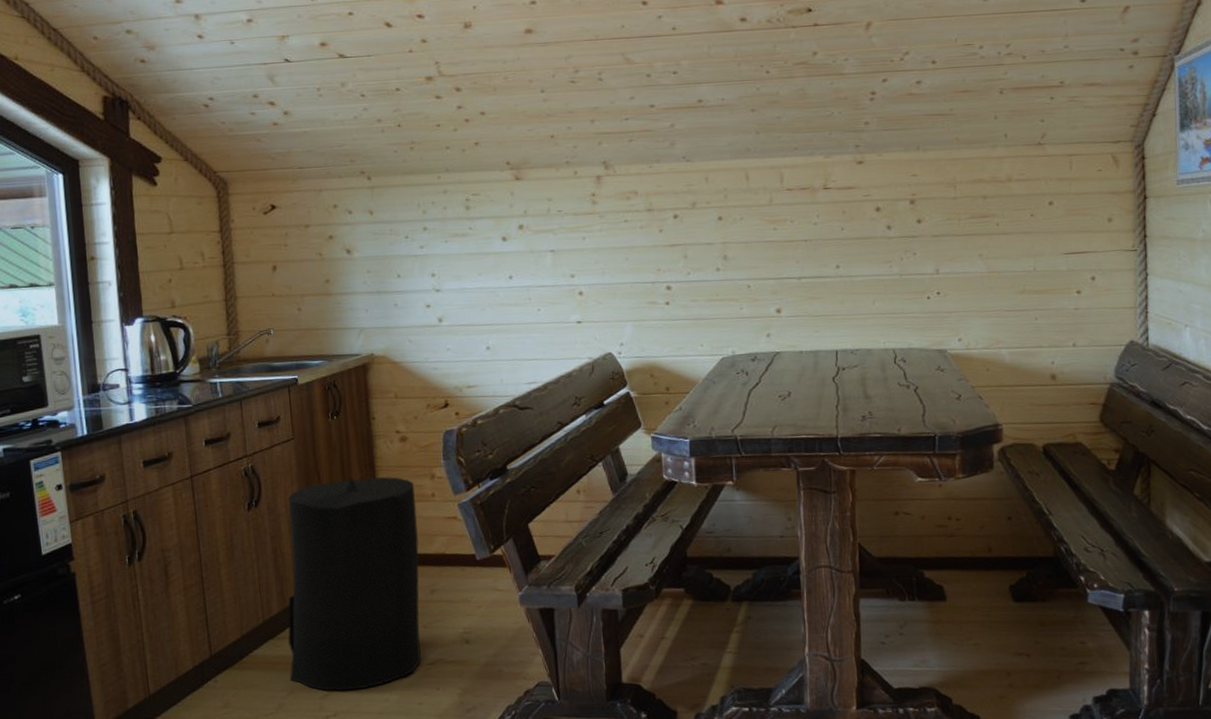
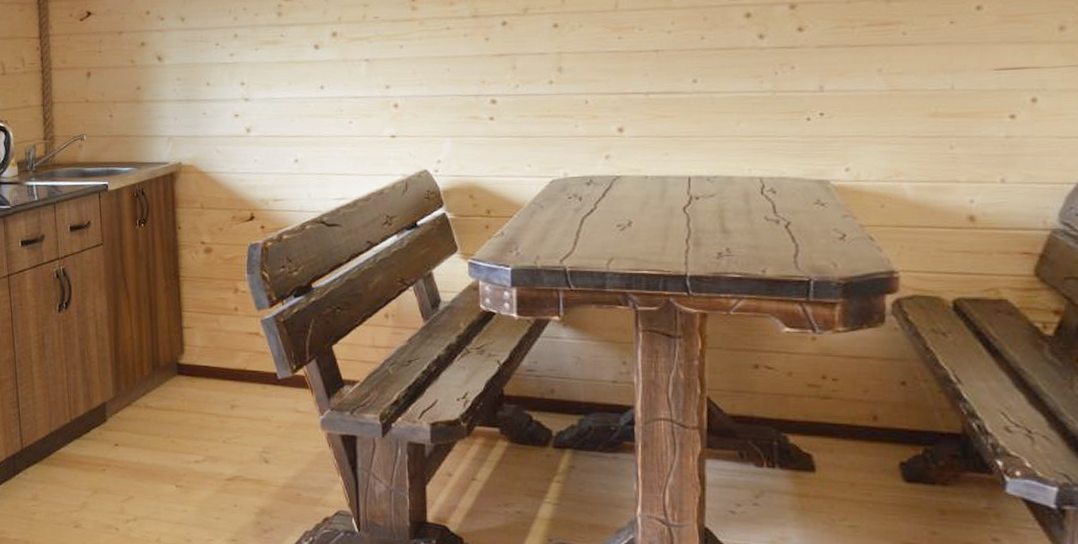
trash can: present [288,476,421,691] -> none [93,284,221,497]

